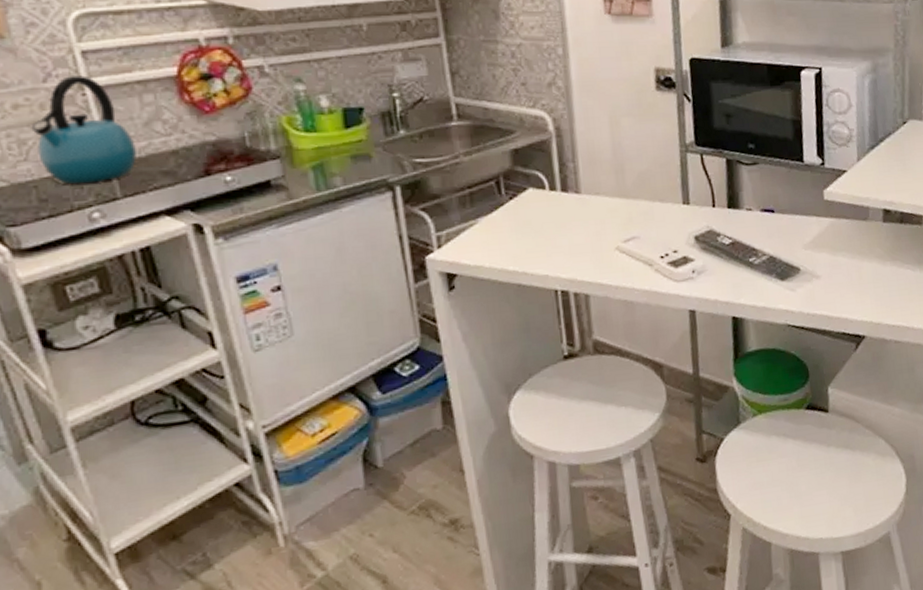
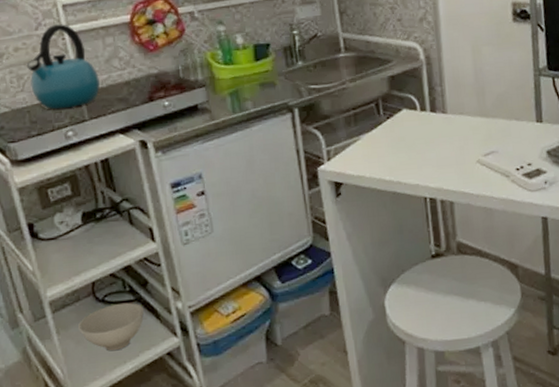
bowl: none [111,424,204,486] -> present [77,302,145,352]

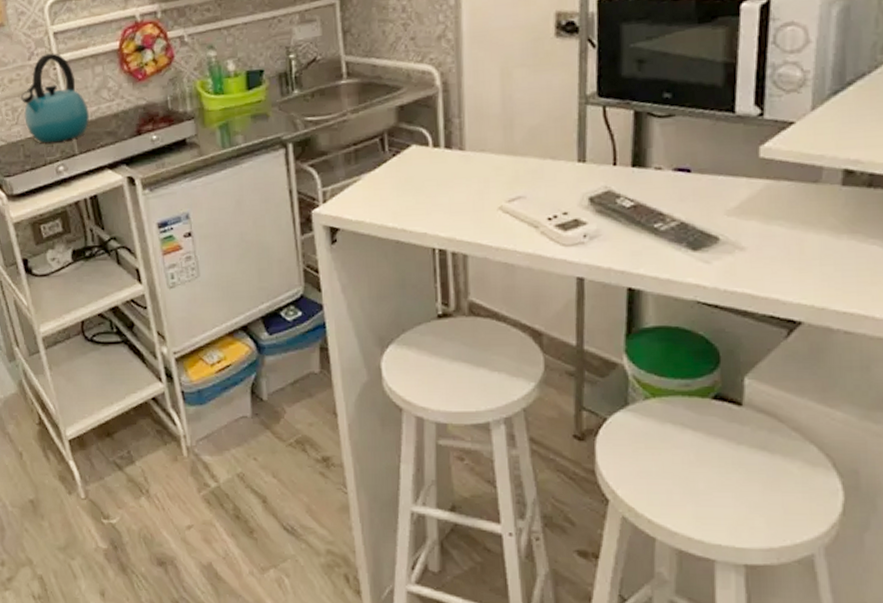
bowl: present [77,302,145,352] -> none [68,343,131,391]

